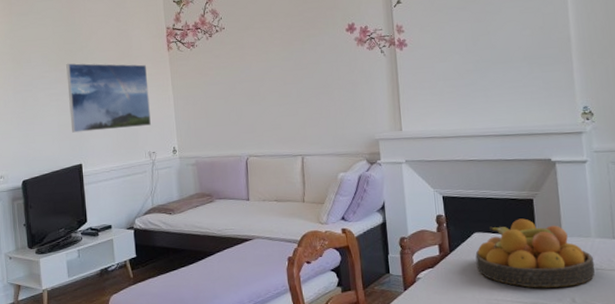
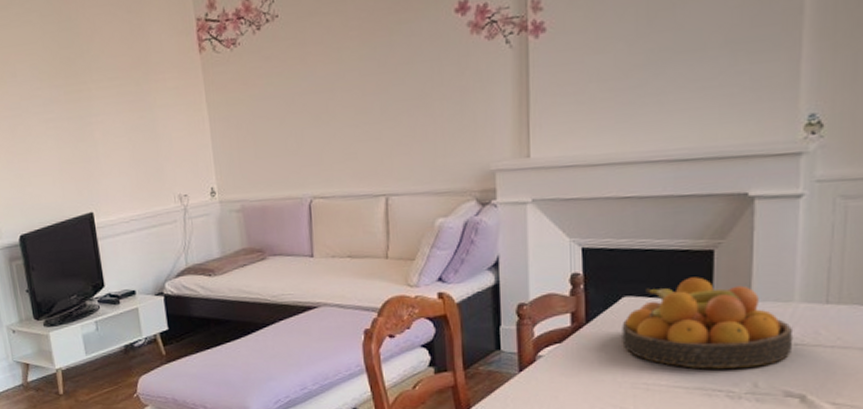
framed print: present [66,63,151,133] -> none [63,73,180,171]

